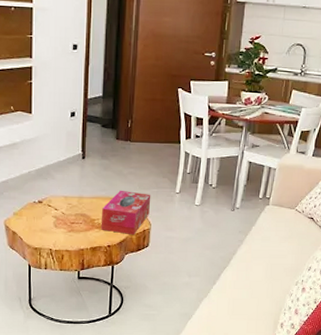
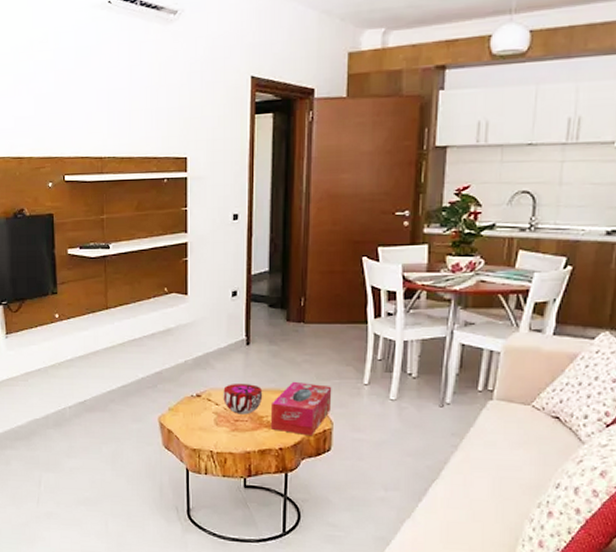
decorative bowl: none [62,192,95,218] -> present [223,384,263,415]

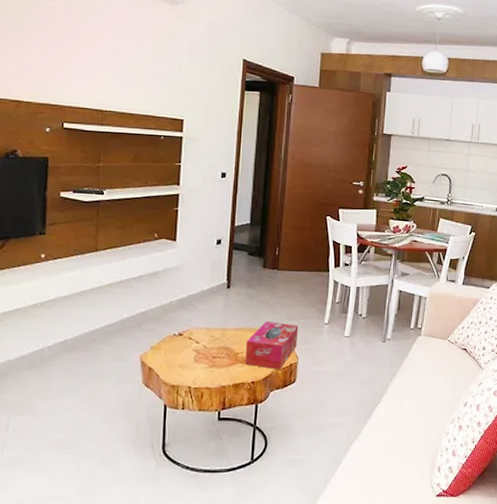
decorative bowl: present [223,384,263,415] -> none [203,323,240,352]

